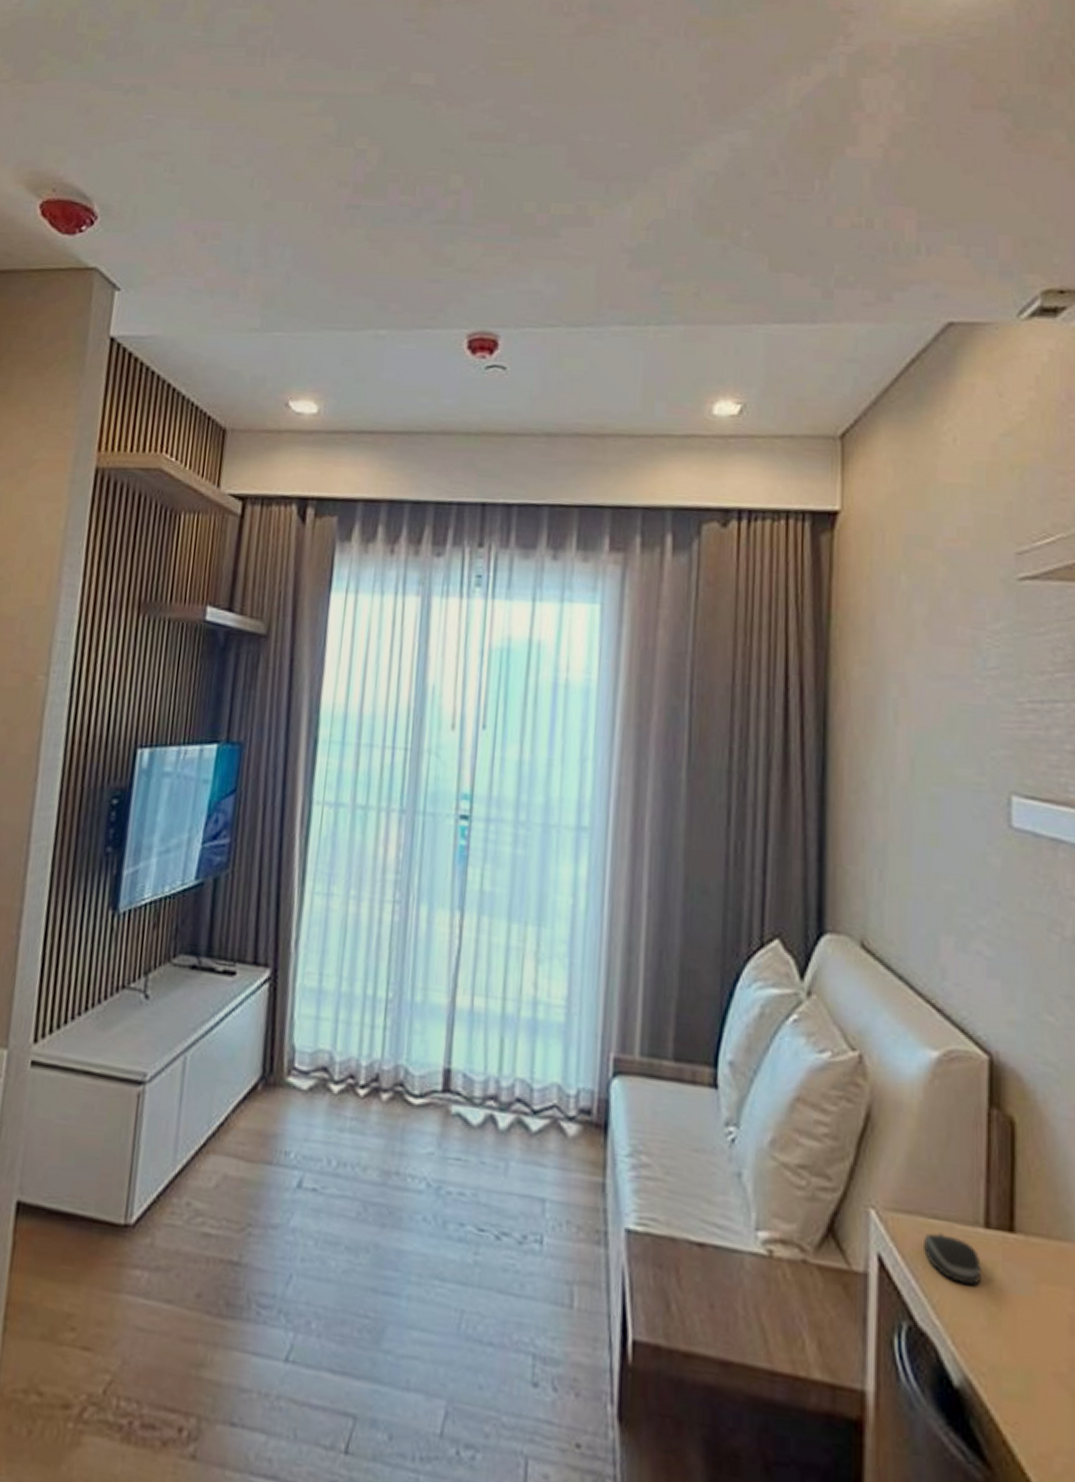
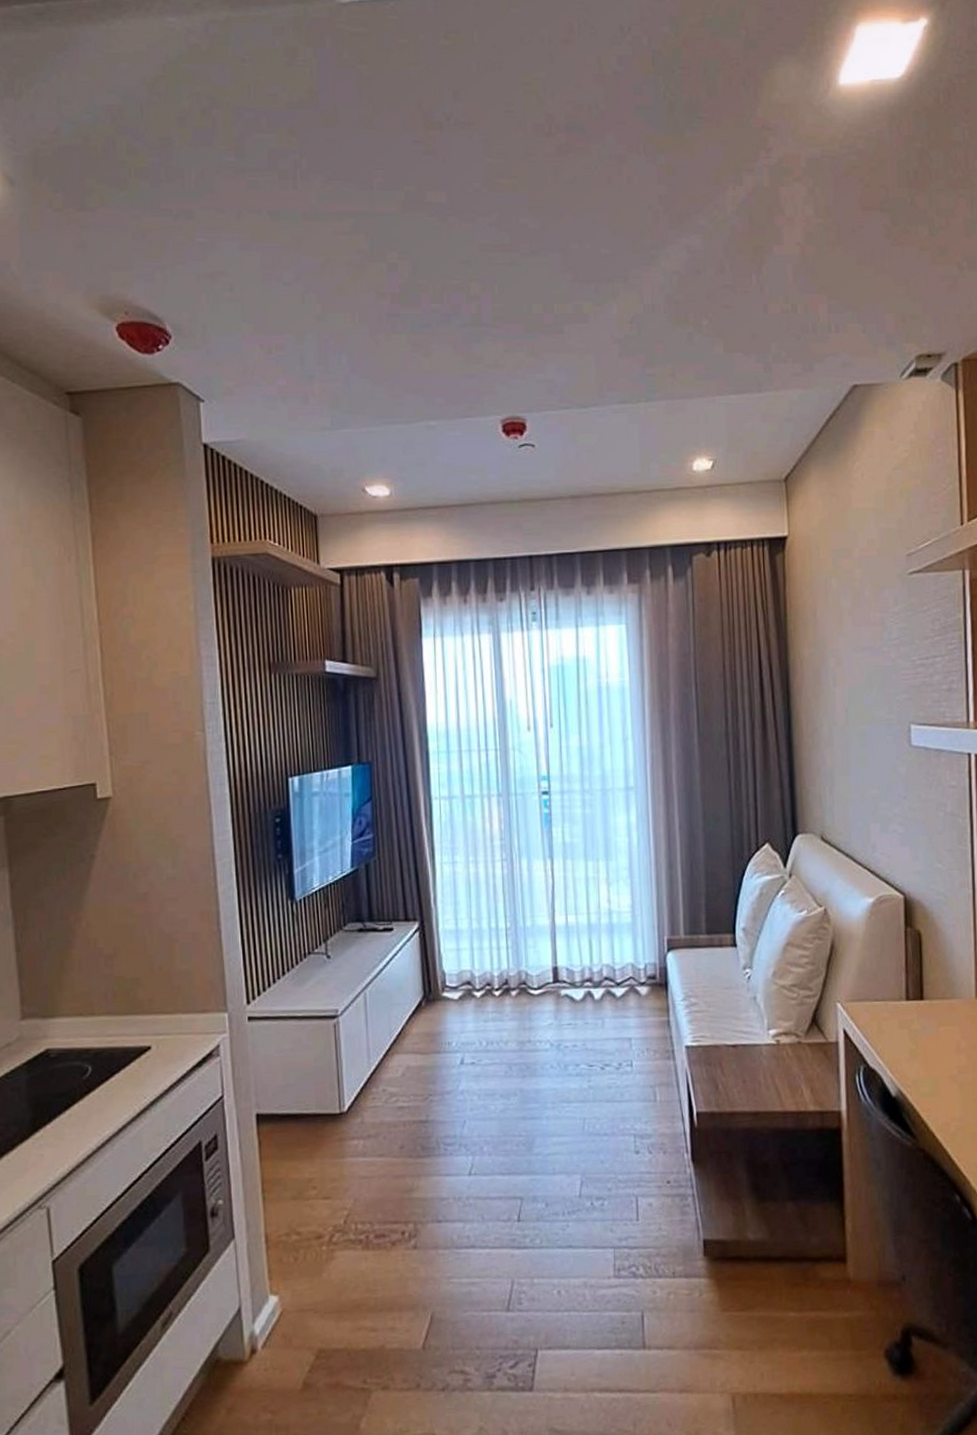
computer mouse: present [924,1232,981,1286] -> none [870,1008,905,1037]

